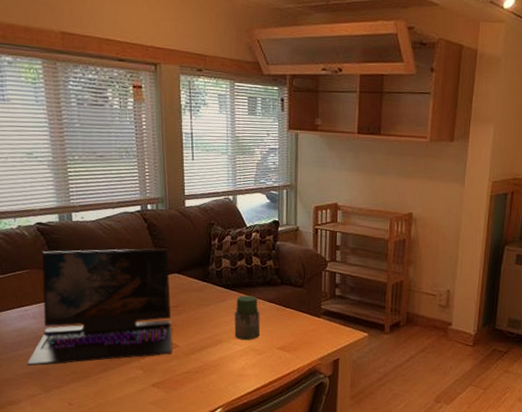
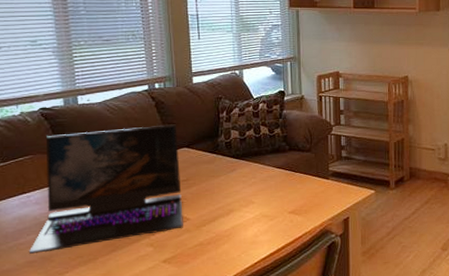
jar: present [234,295,260,340] -> none [245,163,270,207]

